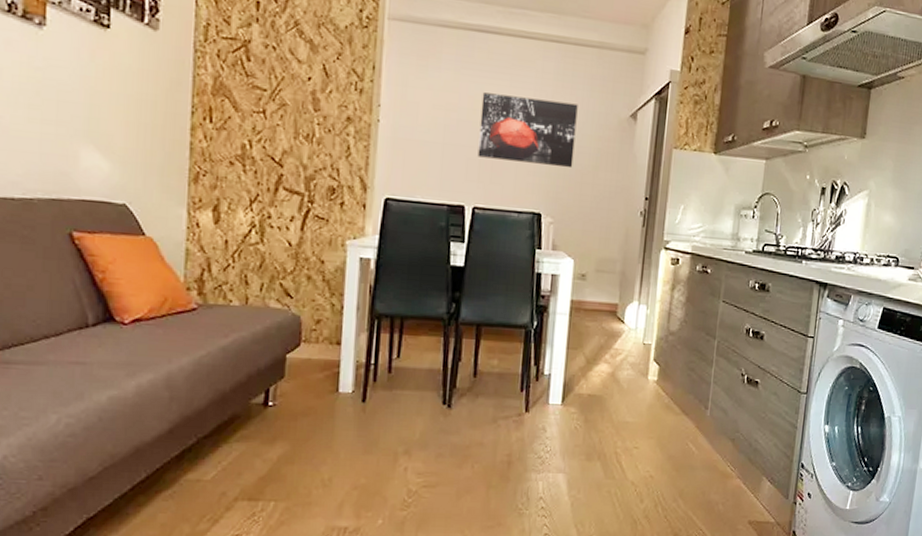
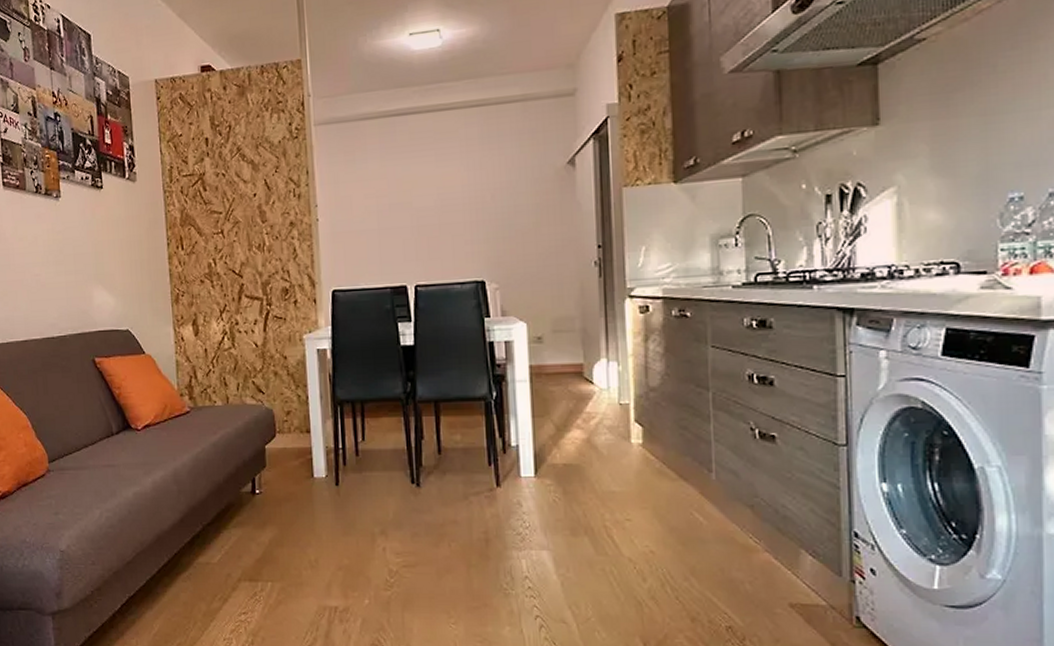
wall art: present [477,92,578,167] -> none [409,163,511,236]

